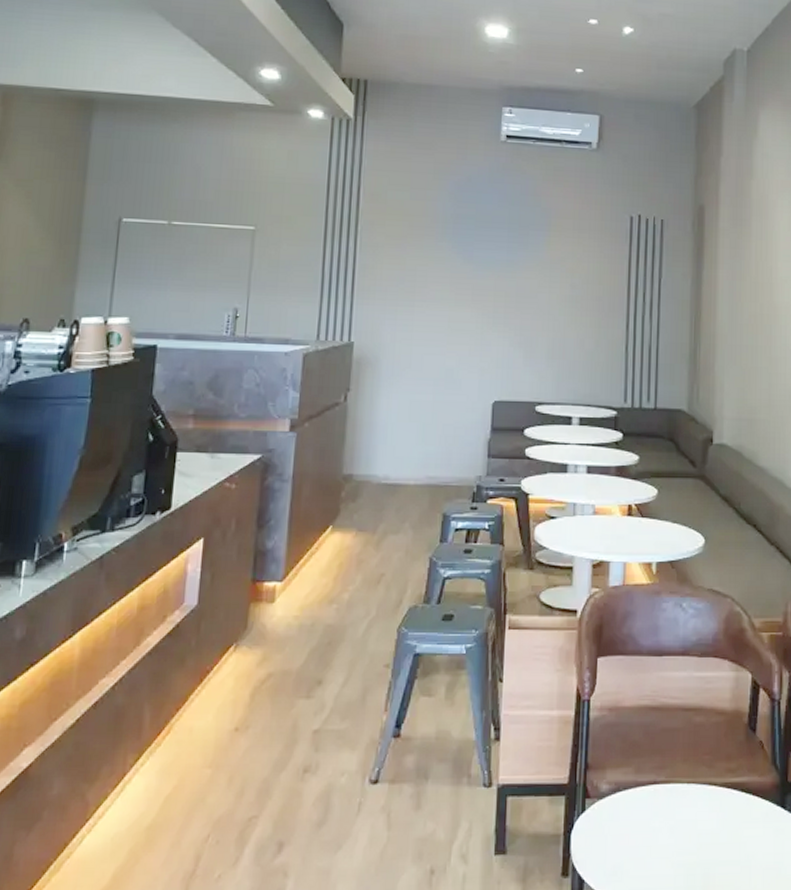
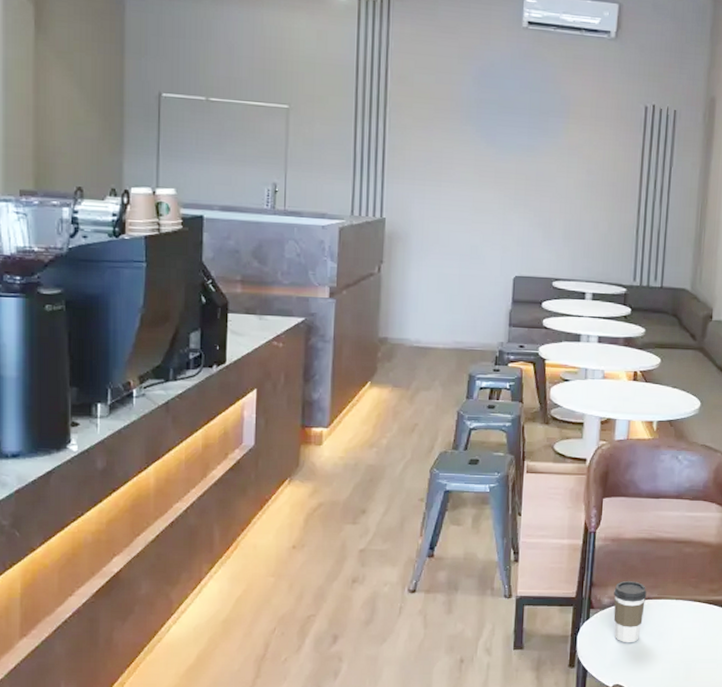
coffee cup: none [613,760,653,843] -> present [613,580,647,643]

